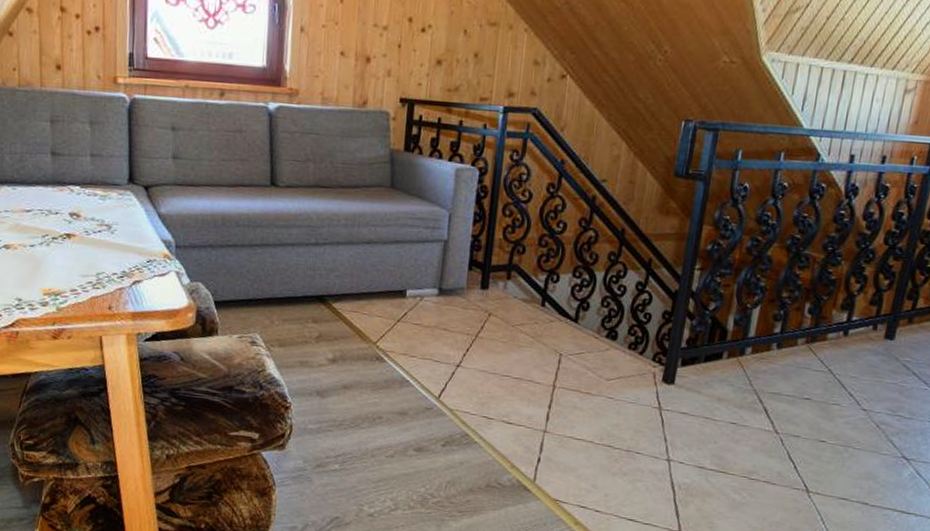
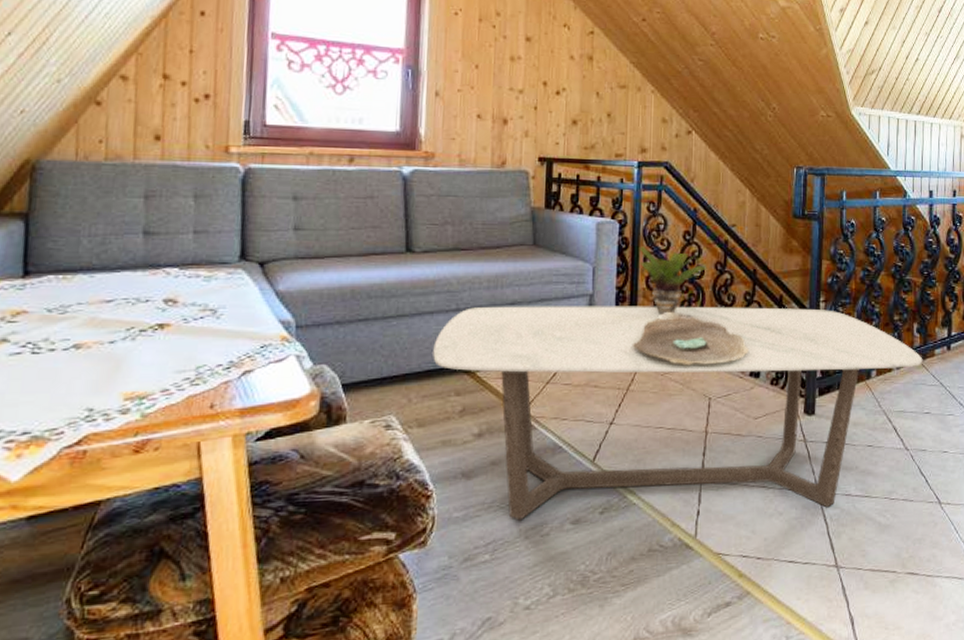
coffee table: none [293,243,811,477] -> present [433,306,923,521]
decorative bowl: none [484,264,608,322] -> present [632,311,749,365]
potted plant: none [498,196,570,267] -> present [639,246,707,314]

